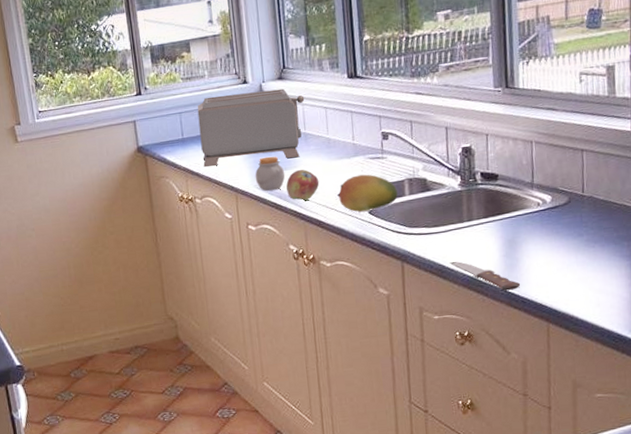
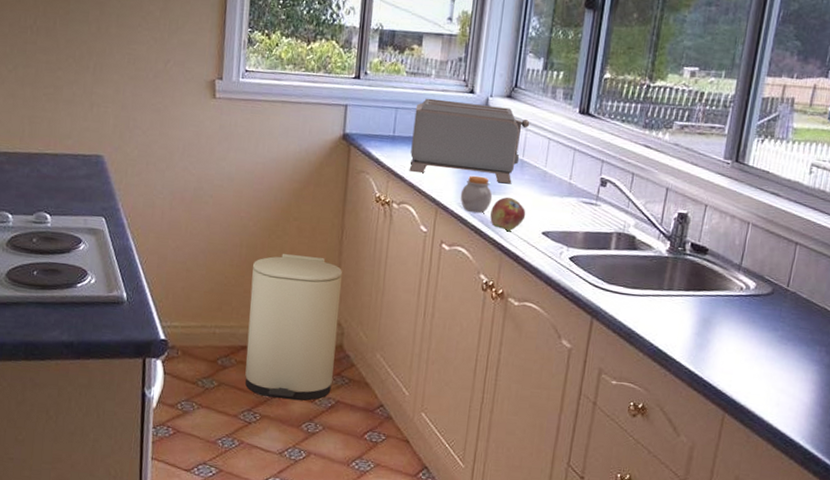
pedal bin: none [82,262,177,397] -> present [245,253,343,401]
fruit: present [338,174,398,212] -> none [542,216,604,257]
knife: present [449,261,521,291] -> none [639,329,706,371]

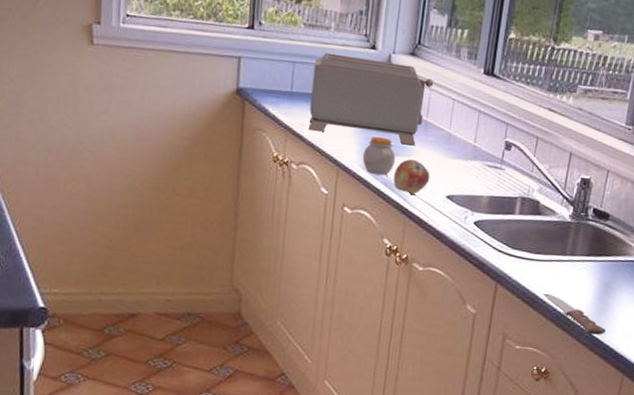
pedal bin: present [245,253,343,401] -> none [135,215,240,370]
knife: none [639,329,706,371] -> present [543,294,607,335]

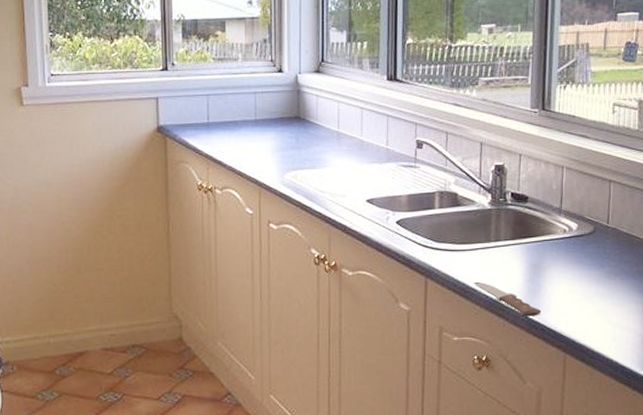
toaster: present [308,52,434,146] -> none [227,82,341,157]
jar: present [362,136,396,176] -> none [281,152,314,190]
fruit: present [393,159,430,194] -> none [314,169,348,203]

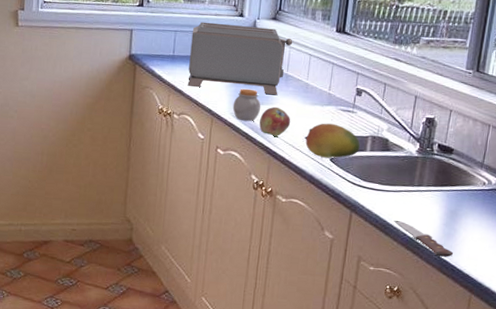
toaster: none [227,82,341,157] -> present [187,22,293,96]
jar: none [281,152,314,190] -> present [232,88,261,122]
fruit: none [314,169,348,203] -> present [259,106,291,136]
fruit: none [367,182,427,220] -> present [305,123,360,158]

